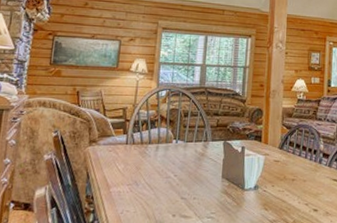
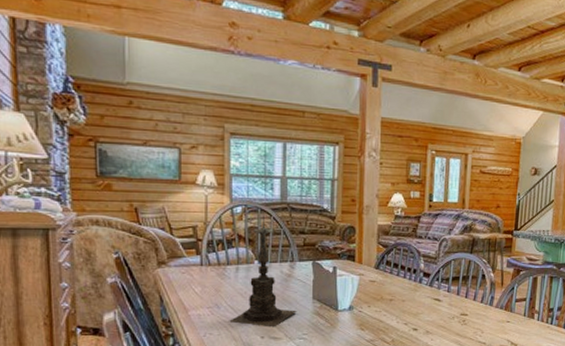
candle holder: none [145,98,207,206] -> present [229,215,297,327]

